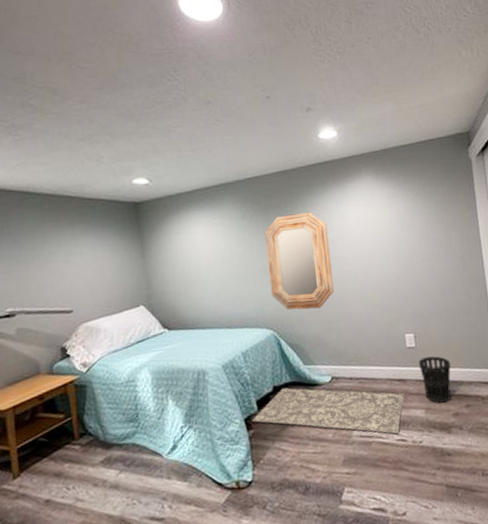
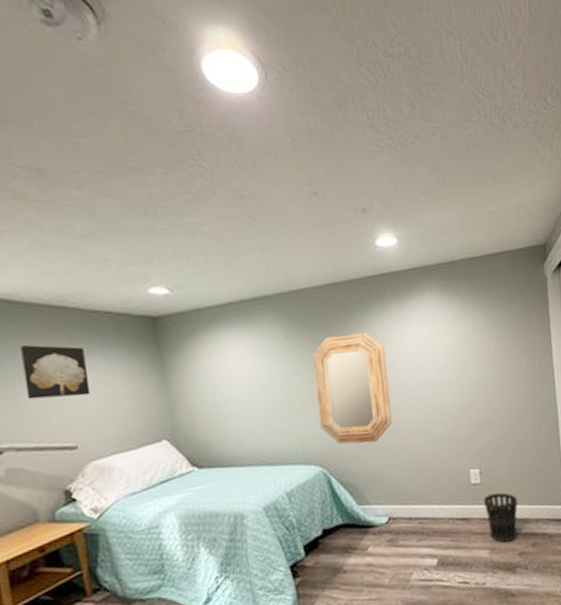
wall art: none [33,227,85,272] -> present [21,345,91,400]
rug: present [251,387,404,435] -> none [297,530,468,577]

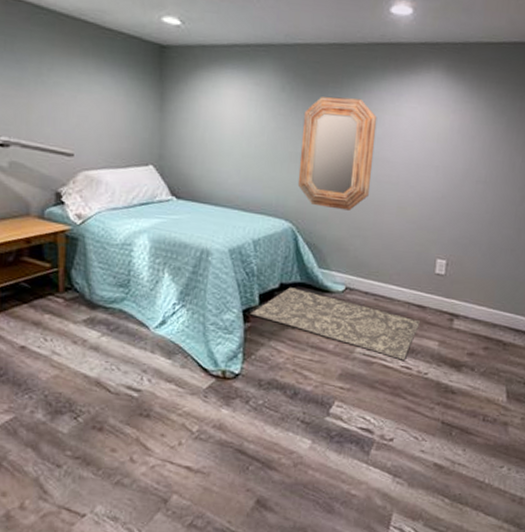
wall art: present [21,345,91,400] -> none [38,50,95,109]
rug: none [297,530,468,577] -> present [249,287,420,361]
wastebasket: present [484,492,518,543] -> none [443,288,480,340]

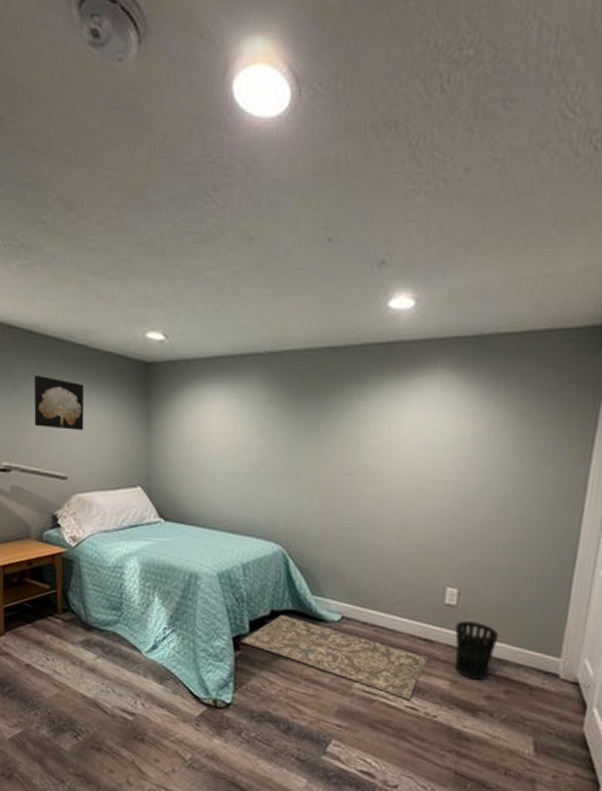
wall art: none [38,50,95,109] -> present [34,375,85,431]
home mirror: present [297,96,378,211] -> none [287,406,375,532]
wastebasket: none [443,288,480,340] -> present [454,621,499,681]

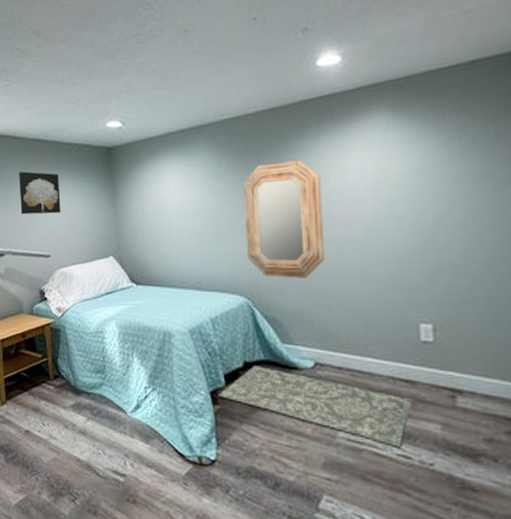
home mirror: none [287,406,375,532] -> present [243,159,324,278]
wastebasket: present [454,621,499,681] -> none [437,358,488,422]

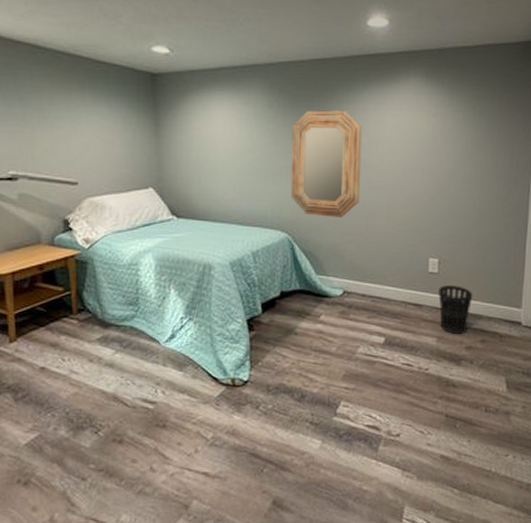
wall art: present [19,171,61,215] -> none [40,87,93,138]
rug: present [217,365,412,448] -> none [253,295,417,358]
wastebasket: none [437,358,488,422] -> present [438,285,473,334]

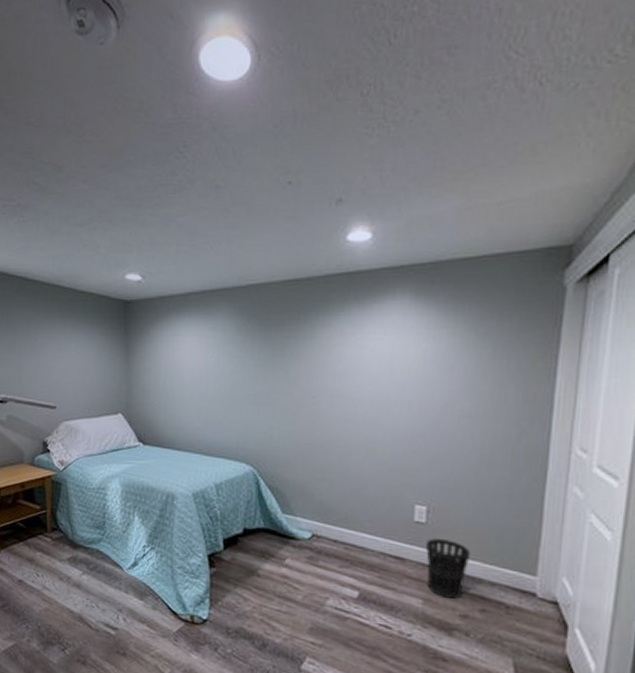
home mirror: present [290,109,362,217] -> none [257,333,338,452]

